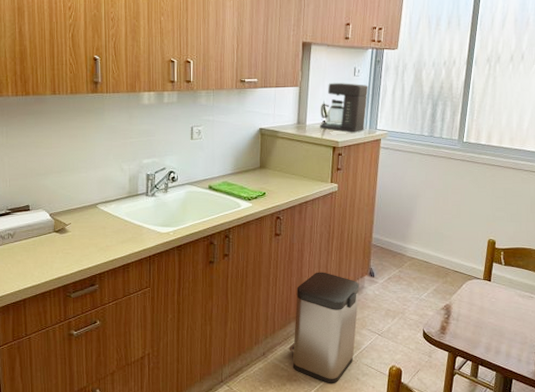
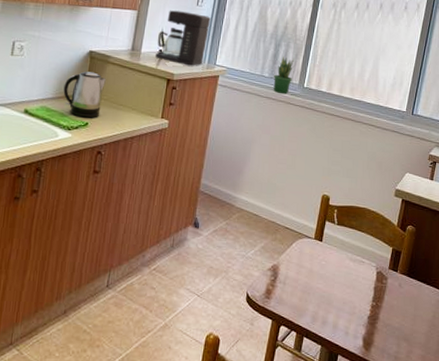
kettle: none [240,147,277,188] -> present [63,71,106,118]
pedal bin: present [289,272,359,384] -> none [94,218,182,353]
planter: none [433,115,452,151] -> present [273,56,294,95]

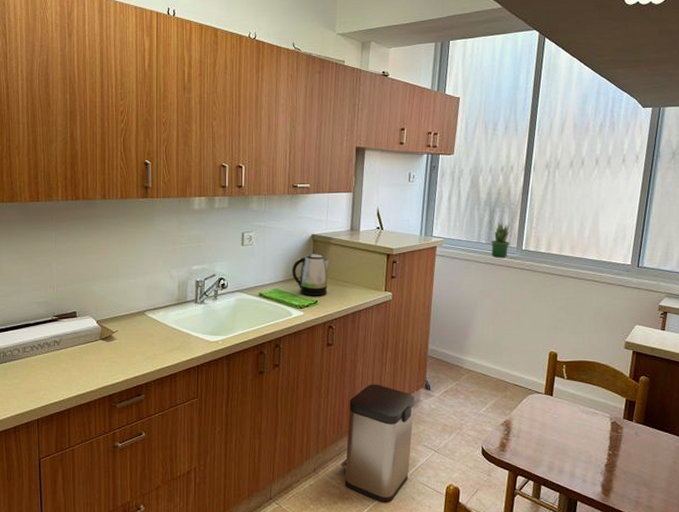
pedal bin: none [94,218,182,353] -> present [341,384,415,504]
coffee maker: present [154,10,211,67] -> none [373,188,424,241]

